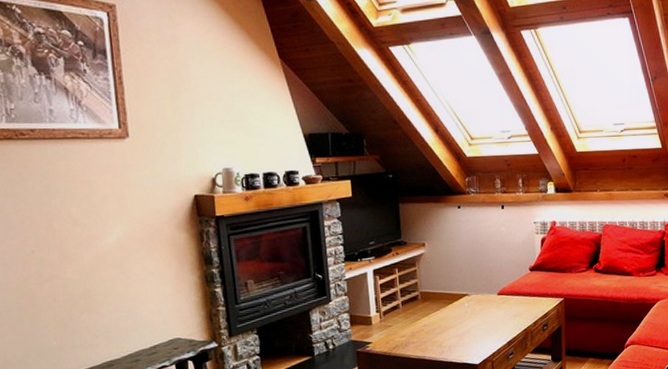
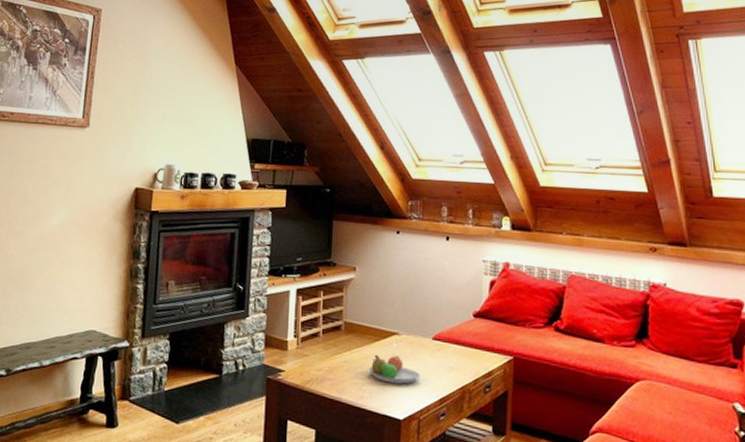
fruit bowl: none [445,313,490,337] -> present [368,354,420,384]

